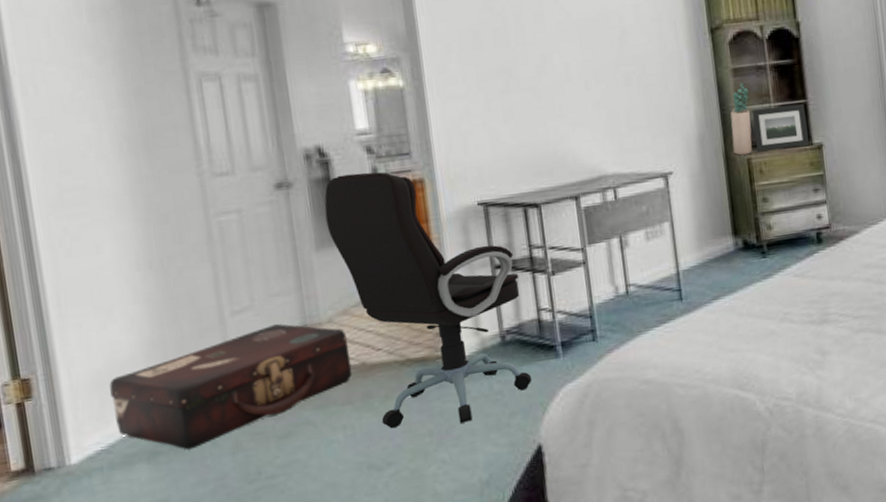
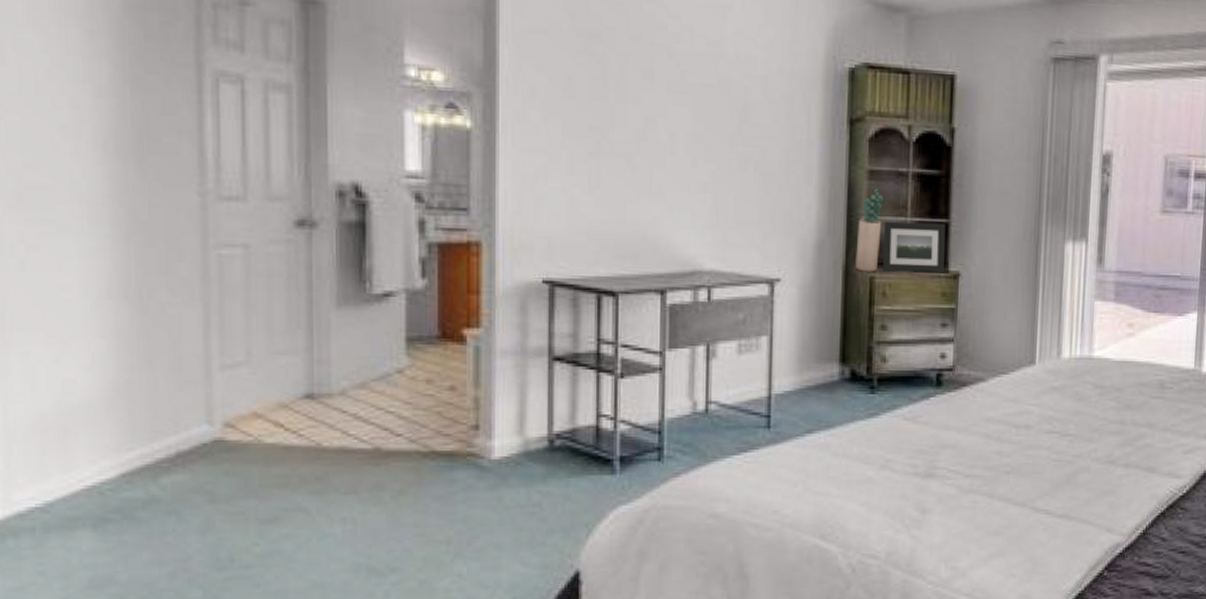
suitcase: present [109,323,352,449] -> none [55,387,362,520]
office chair: present [324,171,532,429] -> none [354,222,581,534]

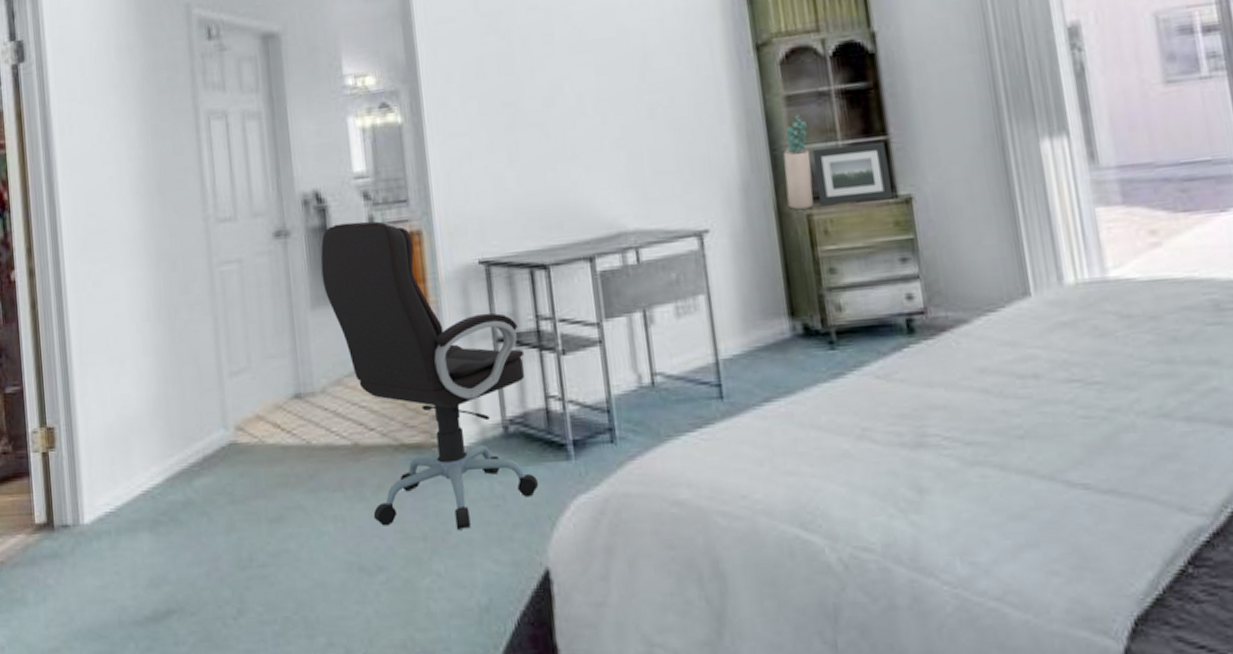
office chair: none [354,222,581,534] -> present [320,221,539,529]

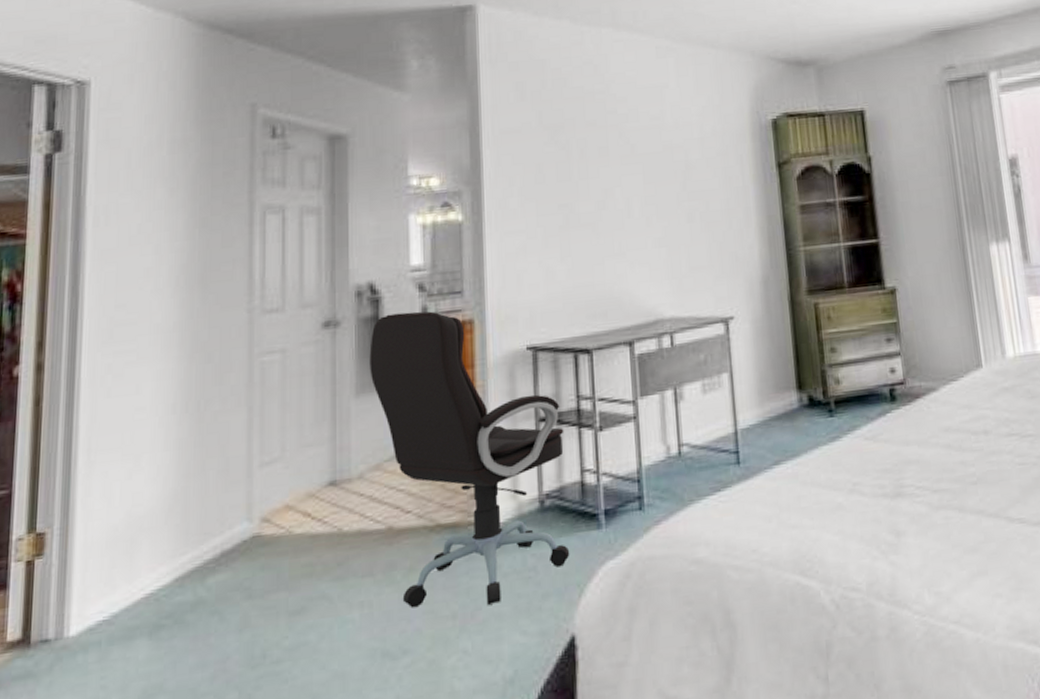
vase: present [783,109,814,211] -> none [797,216,820,300]
picture frame: present [811,141,894,206] -> none [819,243,882,296]

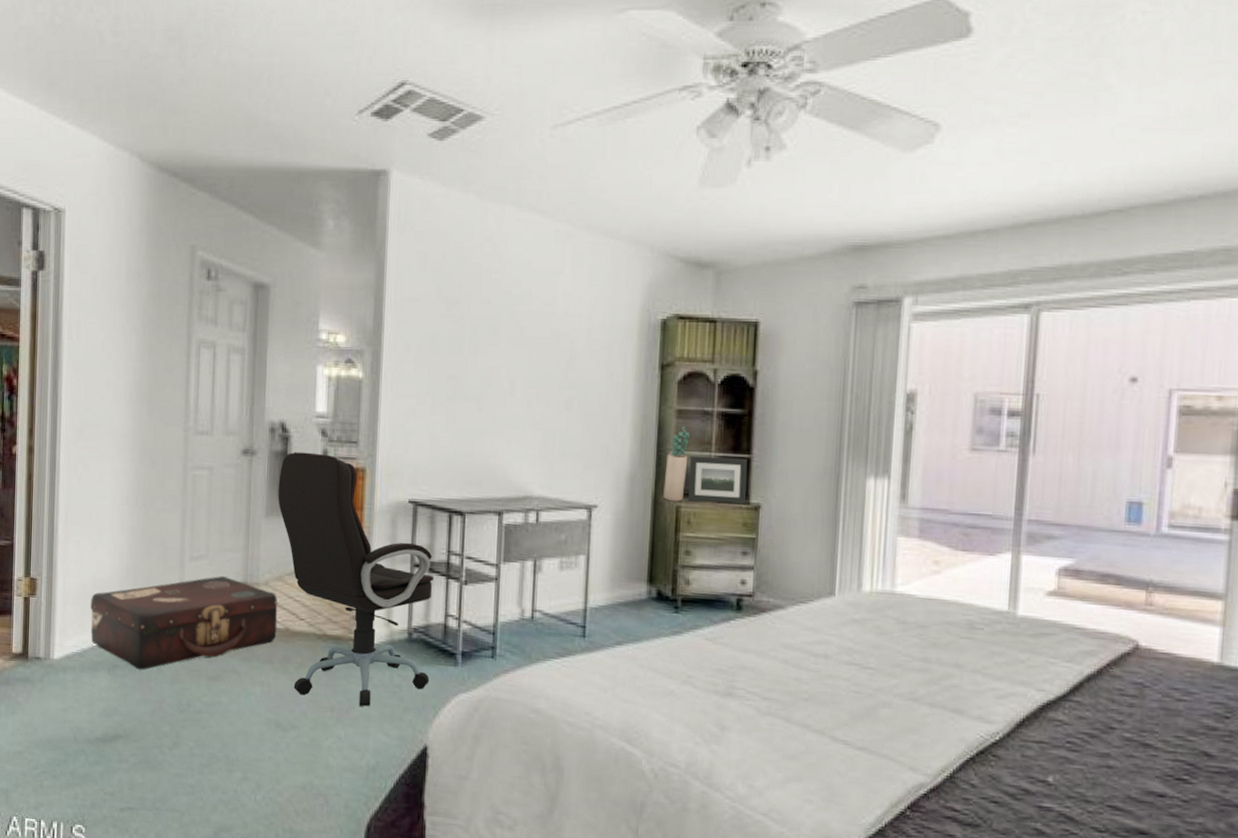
suitcase: none [123,478,377,623] -> present [91,575,278,669]
vase: none [797,216,820,300] -> present [663,422,691,502]
picture frame: none [819,243,882,296] -> present [688,455,748,505]

